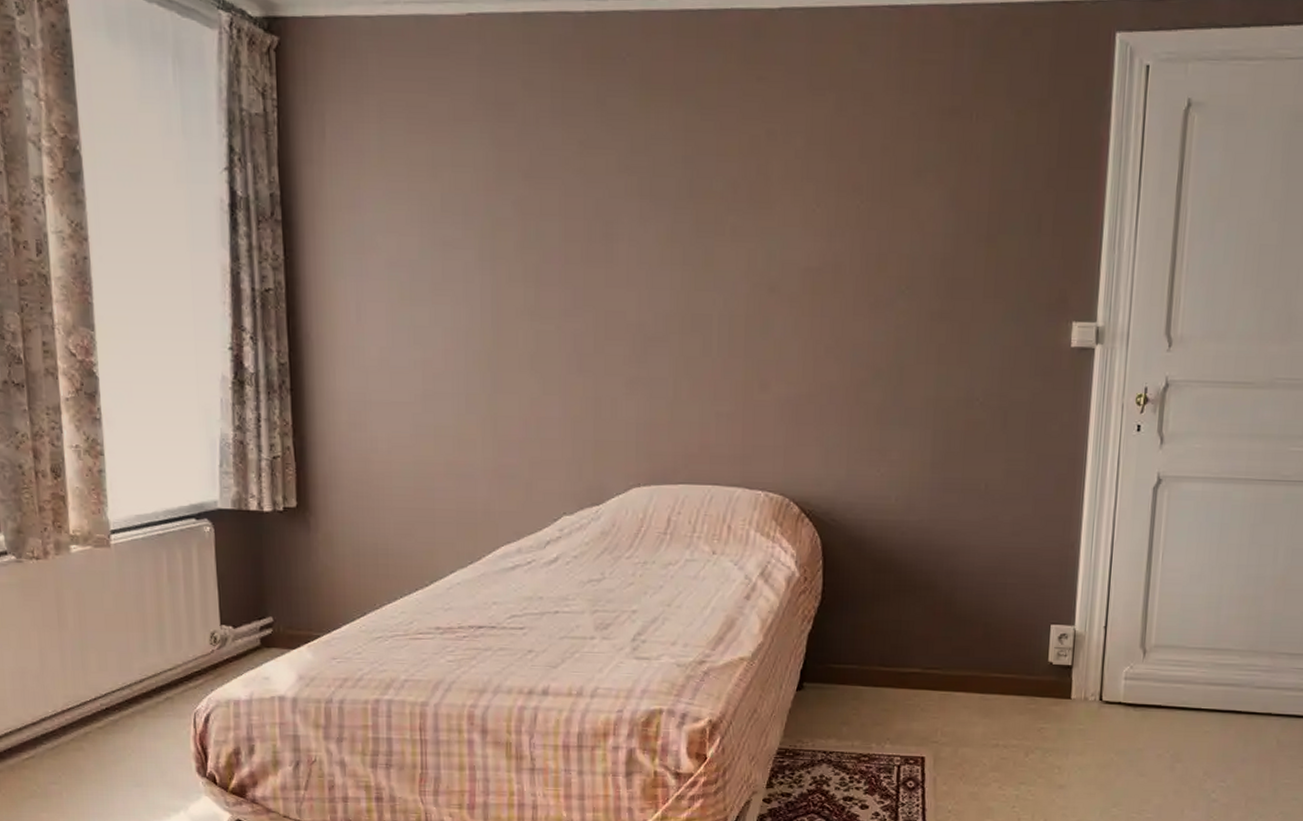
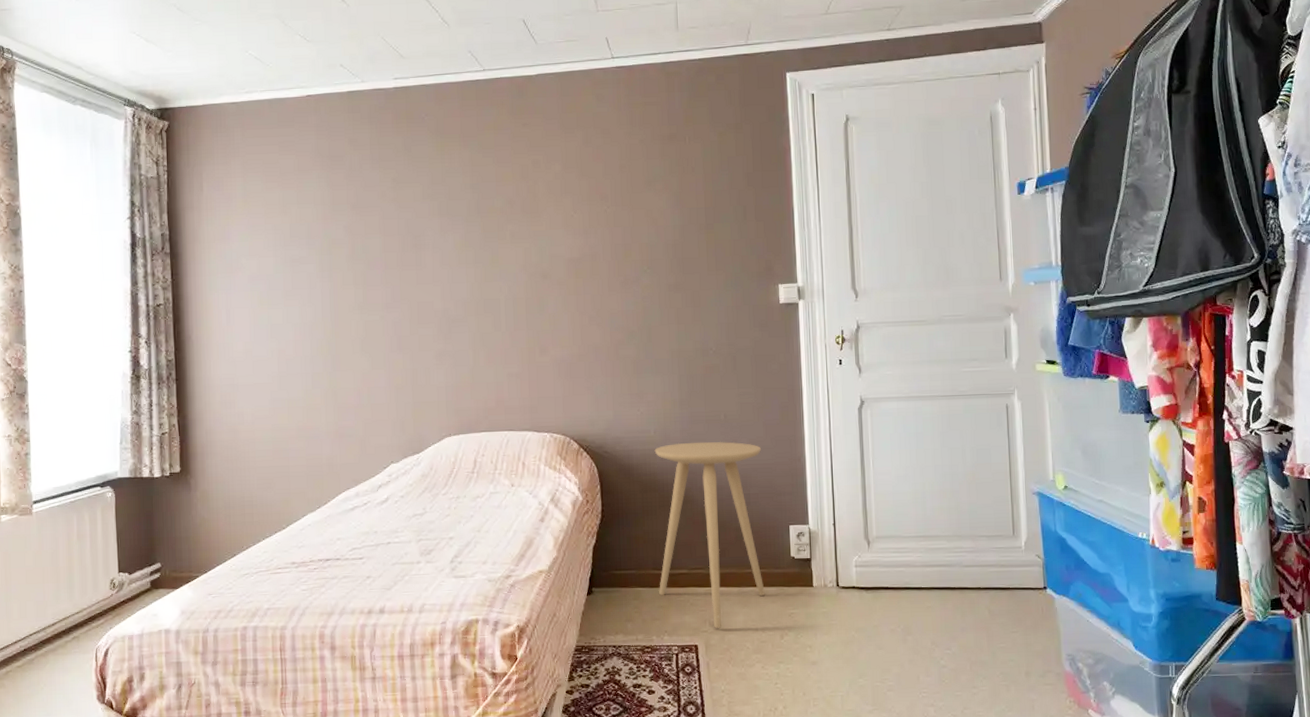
side table: none [883,515,1028,740] -> present [654,441,765,629]

